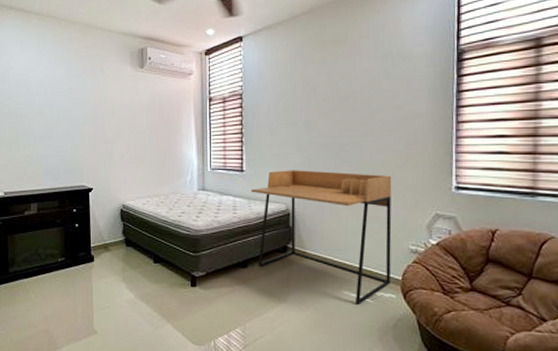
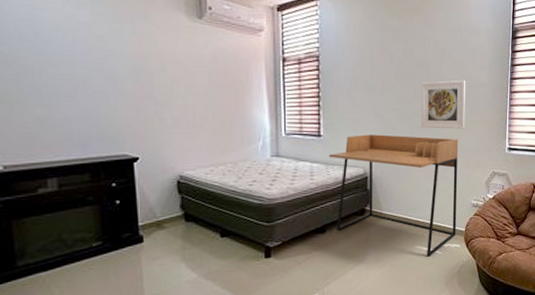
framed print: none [347,110,400,165] -> present [421,80,466,129]

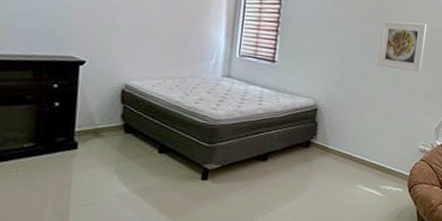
desk: present [328,134,459,257] -> none [279,65,413,198]

